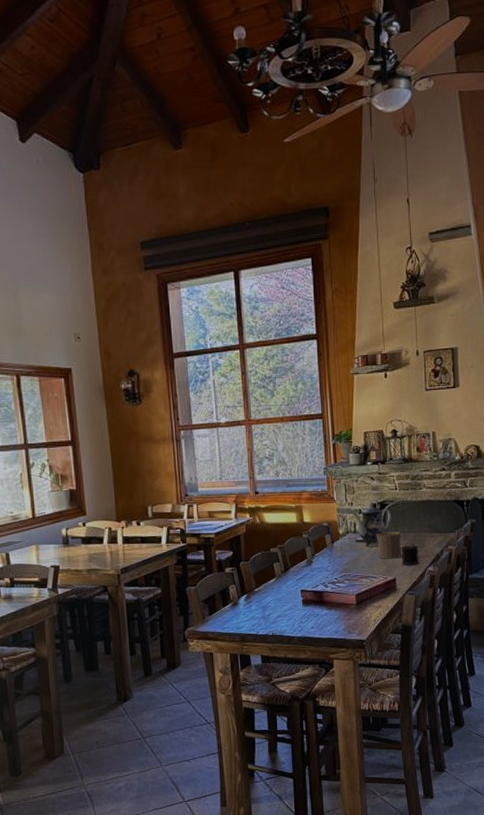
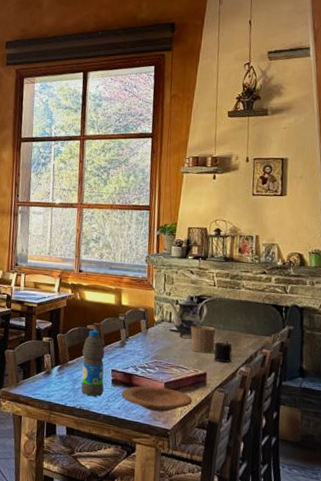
water bottle: none [268,553,296,621] -> present [81,330,105,397]
plate: none [313,599,385,625] -> present [121,386,193,412]

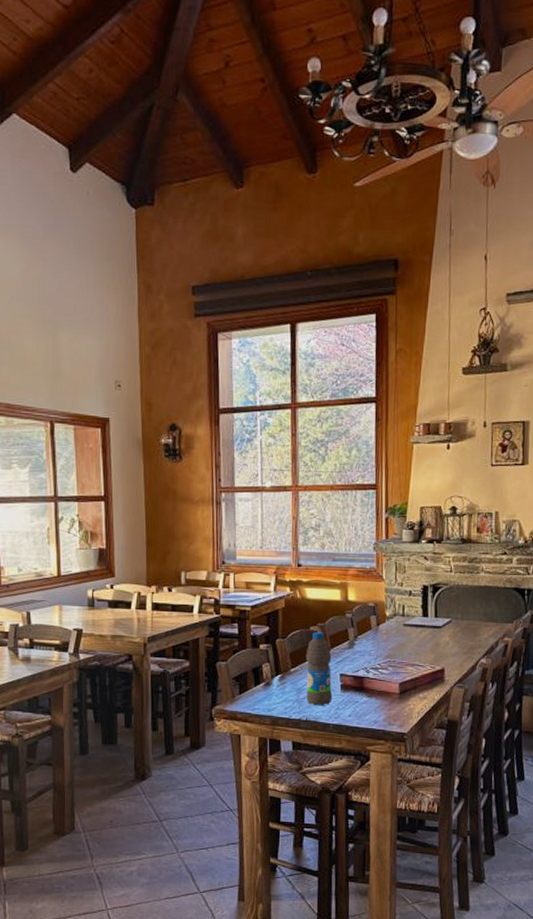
plate: present [121,386,193,412] -> none [351,688,430,716]
teapot: present [169,294,208,339] -> none [402,583,444,633]
cup: present [190,325,215,354] -> none [426,617,453,647]
candle: present [214,341,233,363] -> none [452,632,472,655]

